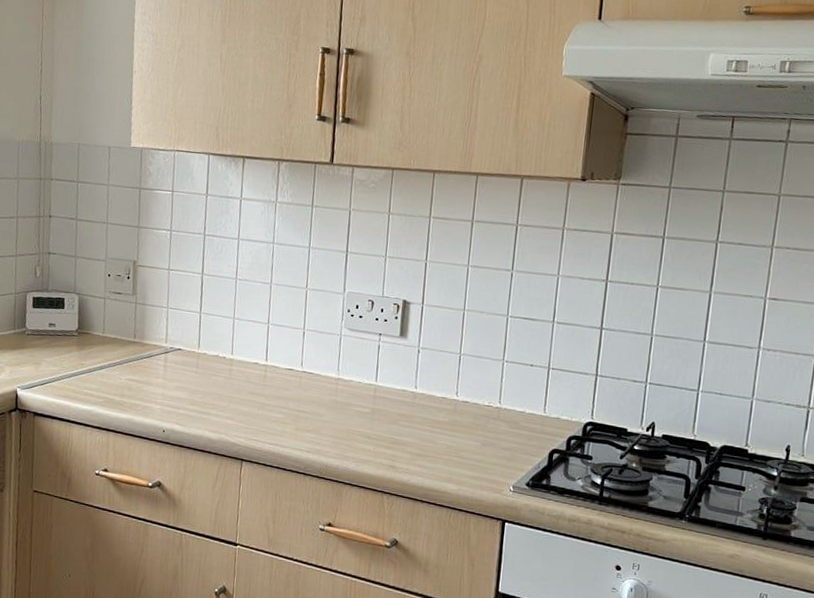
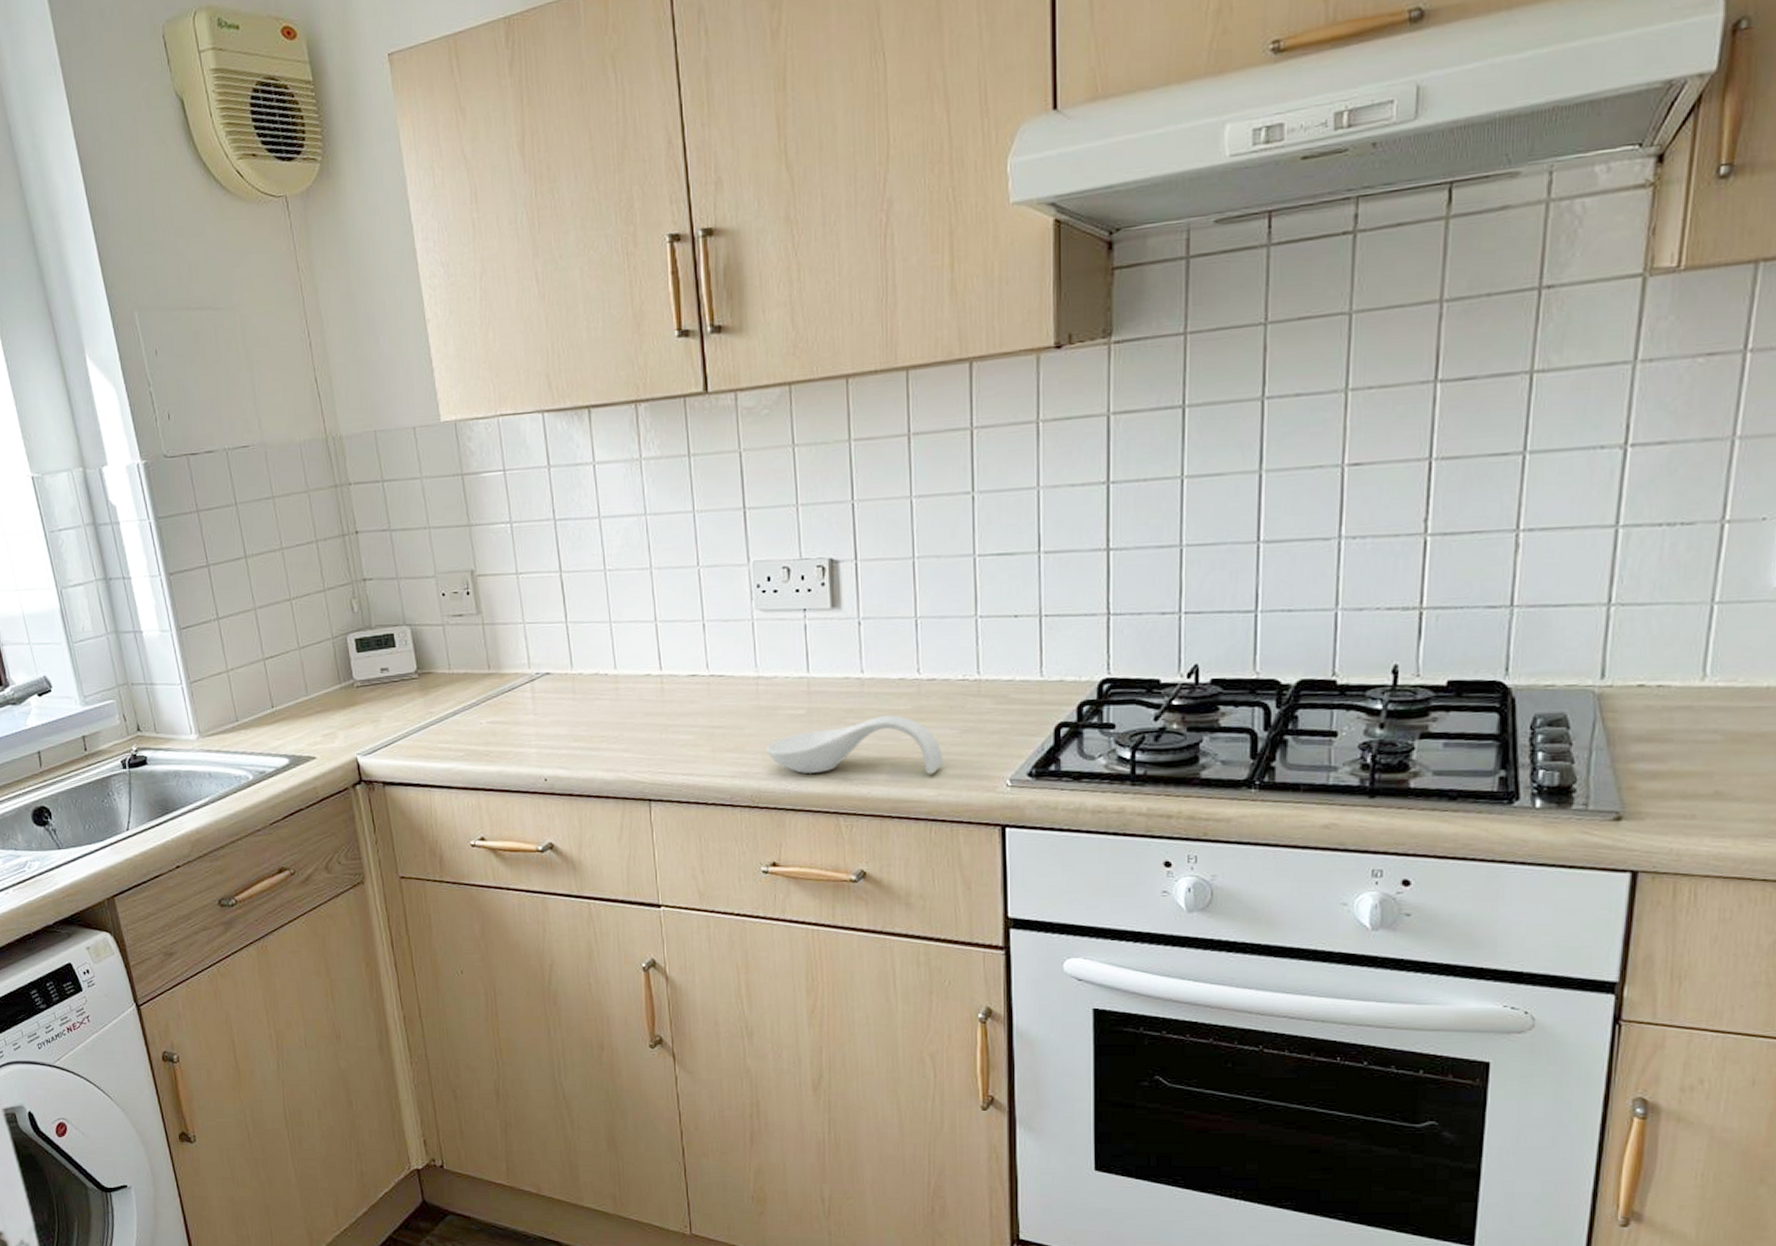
spoon rest: none [336,423,467,473] -> present [765,715,943,774]

